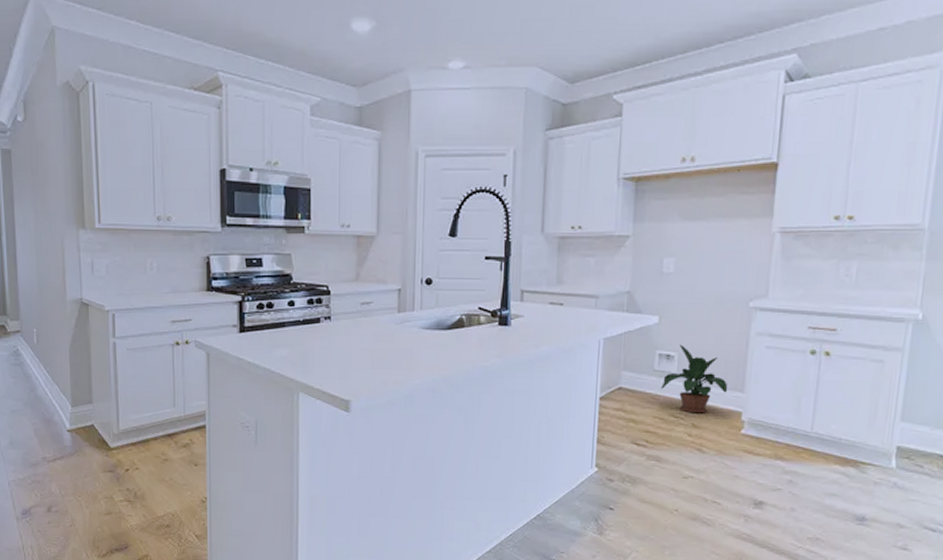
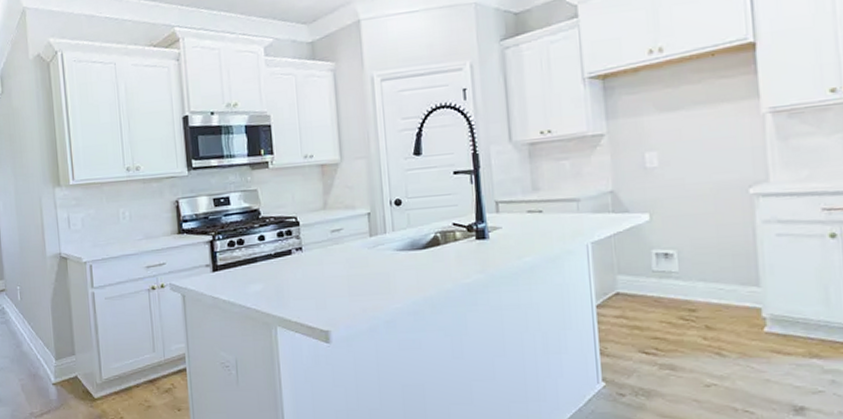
potted plant: present [661,344,728,413] -> none [663,241,741,314]

